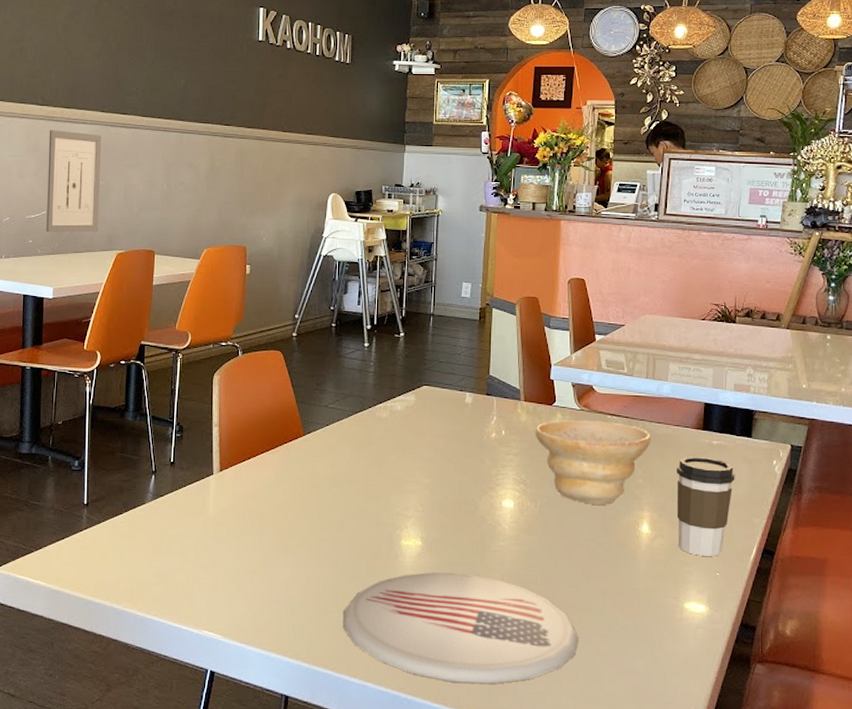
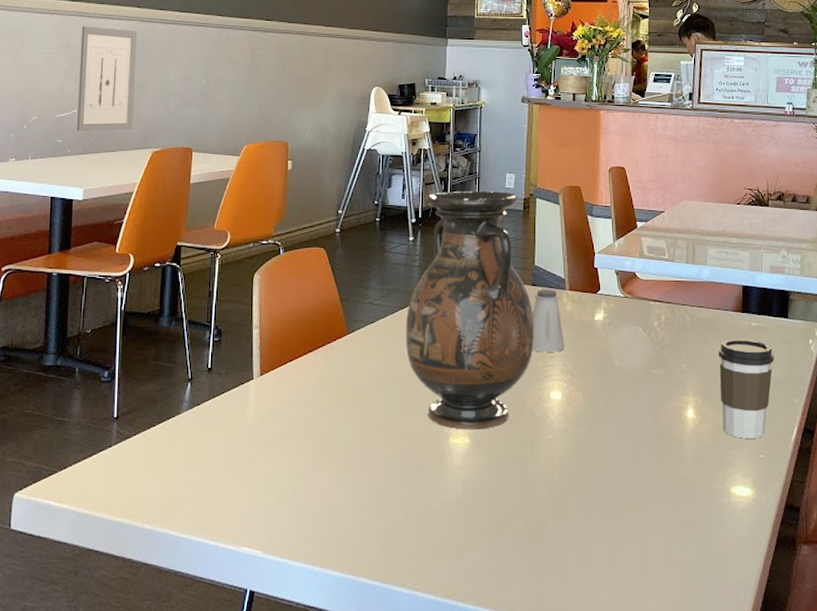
plate: present [342,572,579,684] -> none [389,470,630,585]
vase: none [359,299,488,533] -> present [405,191,535,430]
saltshaker: none [484,399,519,462] -> present [531,289,566,352]
bowl: present [535,420,652,505] -> none [581,307,694,392]

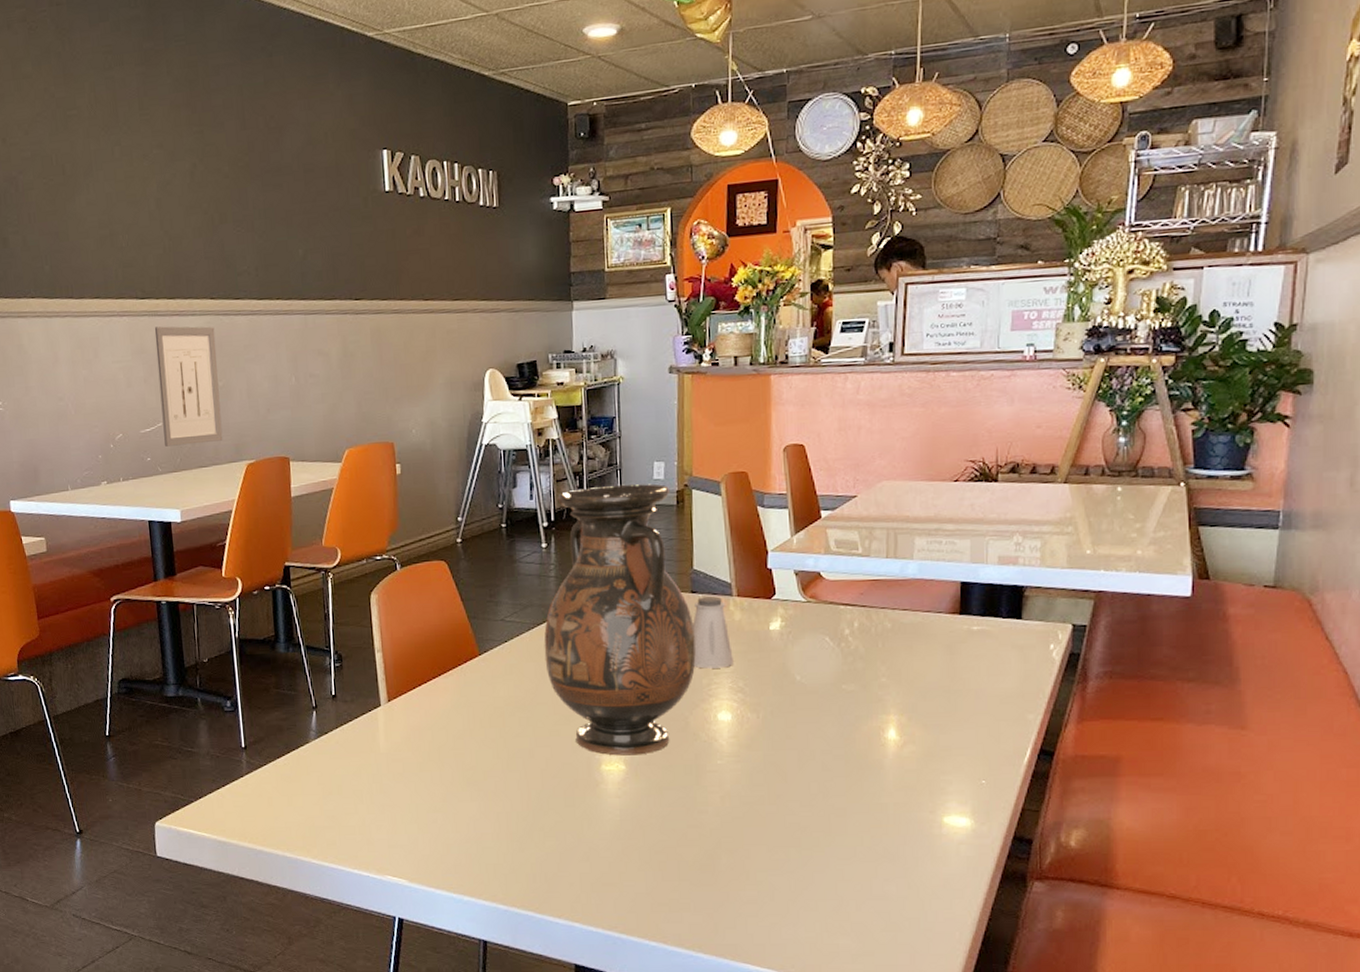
coffee cup: present [719,339,774,439] -> none [928,646,1002,762]

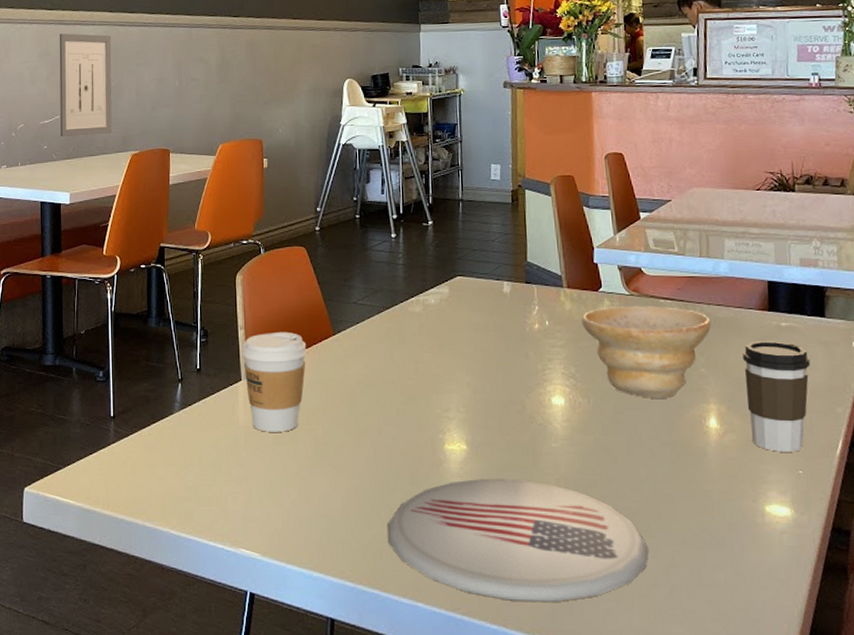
coffee cup: none [379,653,451,758] -> present [241,331,307,432]
plate: none [540,798,818,918] -> present [387,479,649,602]
vase: present [544,483,697,756] -> none [392,183,531,436]
saltshaker: present [693,596,735,669] -> none [527,287,566,355]
bowl: none [752,613,896,711] -> present [581,306,712,398]
coffee cup: none [928,646,1002,762] -> present [743,341,811,452]

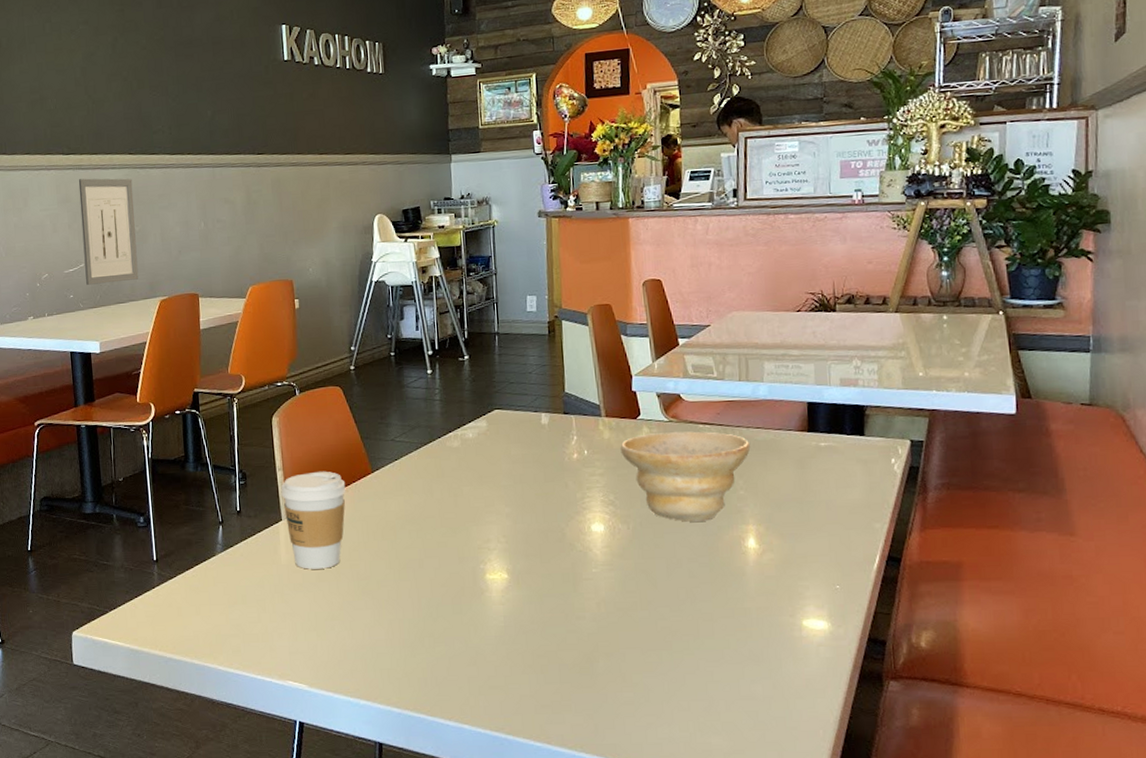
plate: present [387,479,649,602] -> none [431,605,689,719]
coffee cup: present [743,341,811,452] -> none [782,461,849,569]

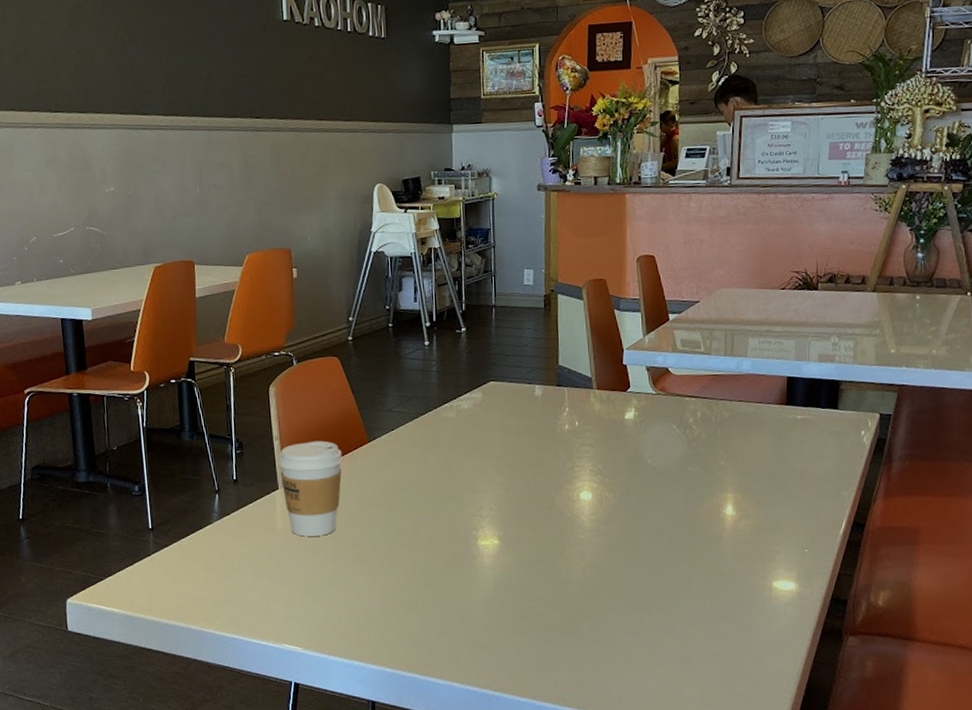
wall art: present [78,178,139,285] -> none [67,138,132,250]
bowl: present [620,431,751,522] -> none [610,404,733,490]

